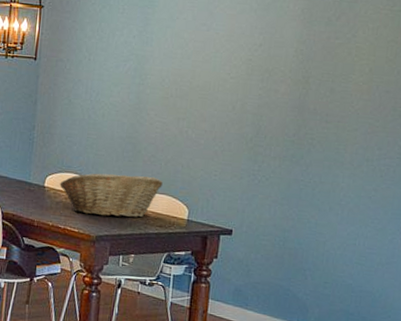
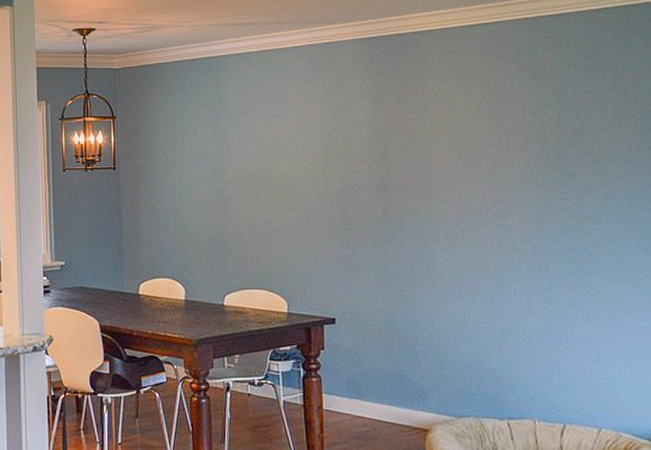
fruit basket: present [59,173,163,218] -> none [154,272,257,318]

